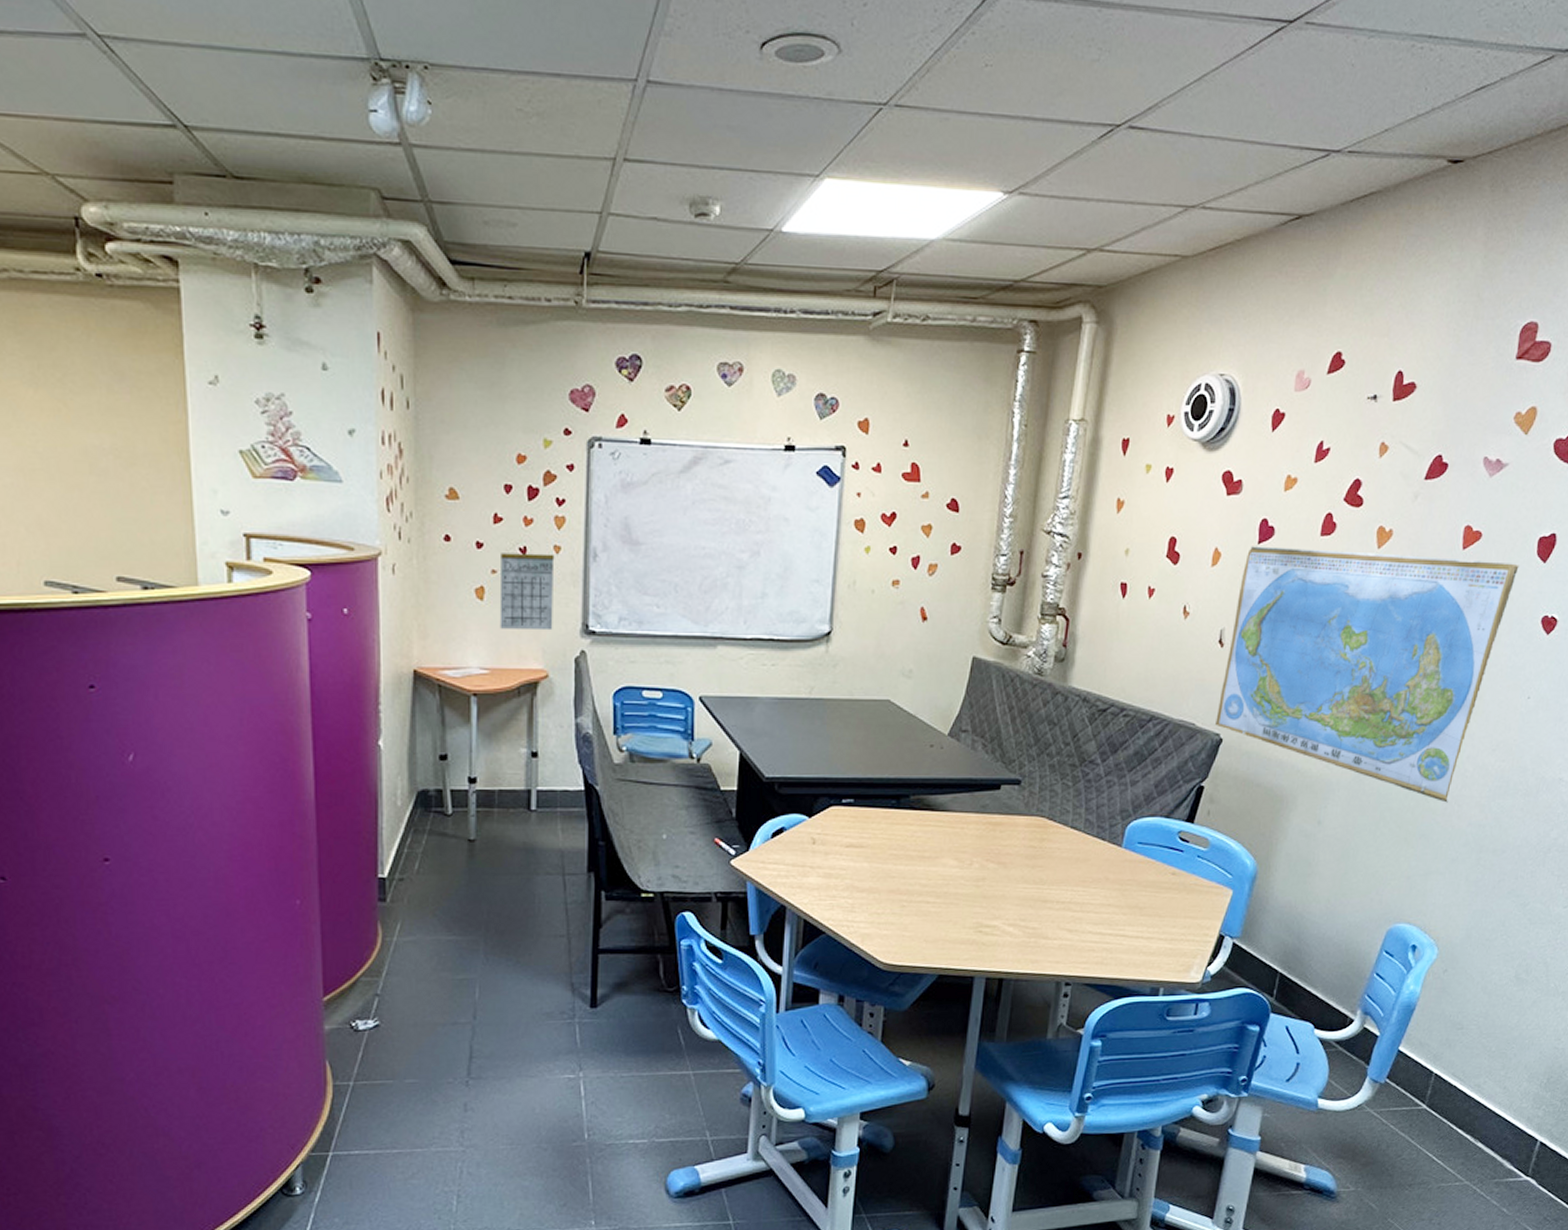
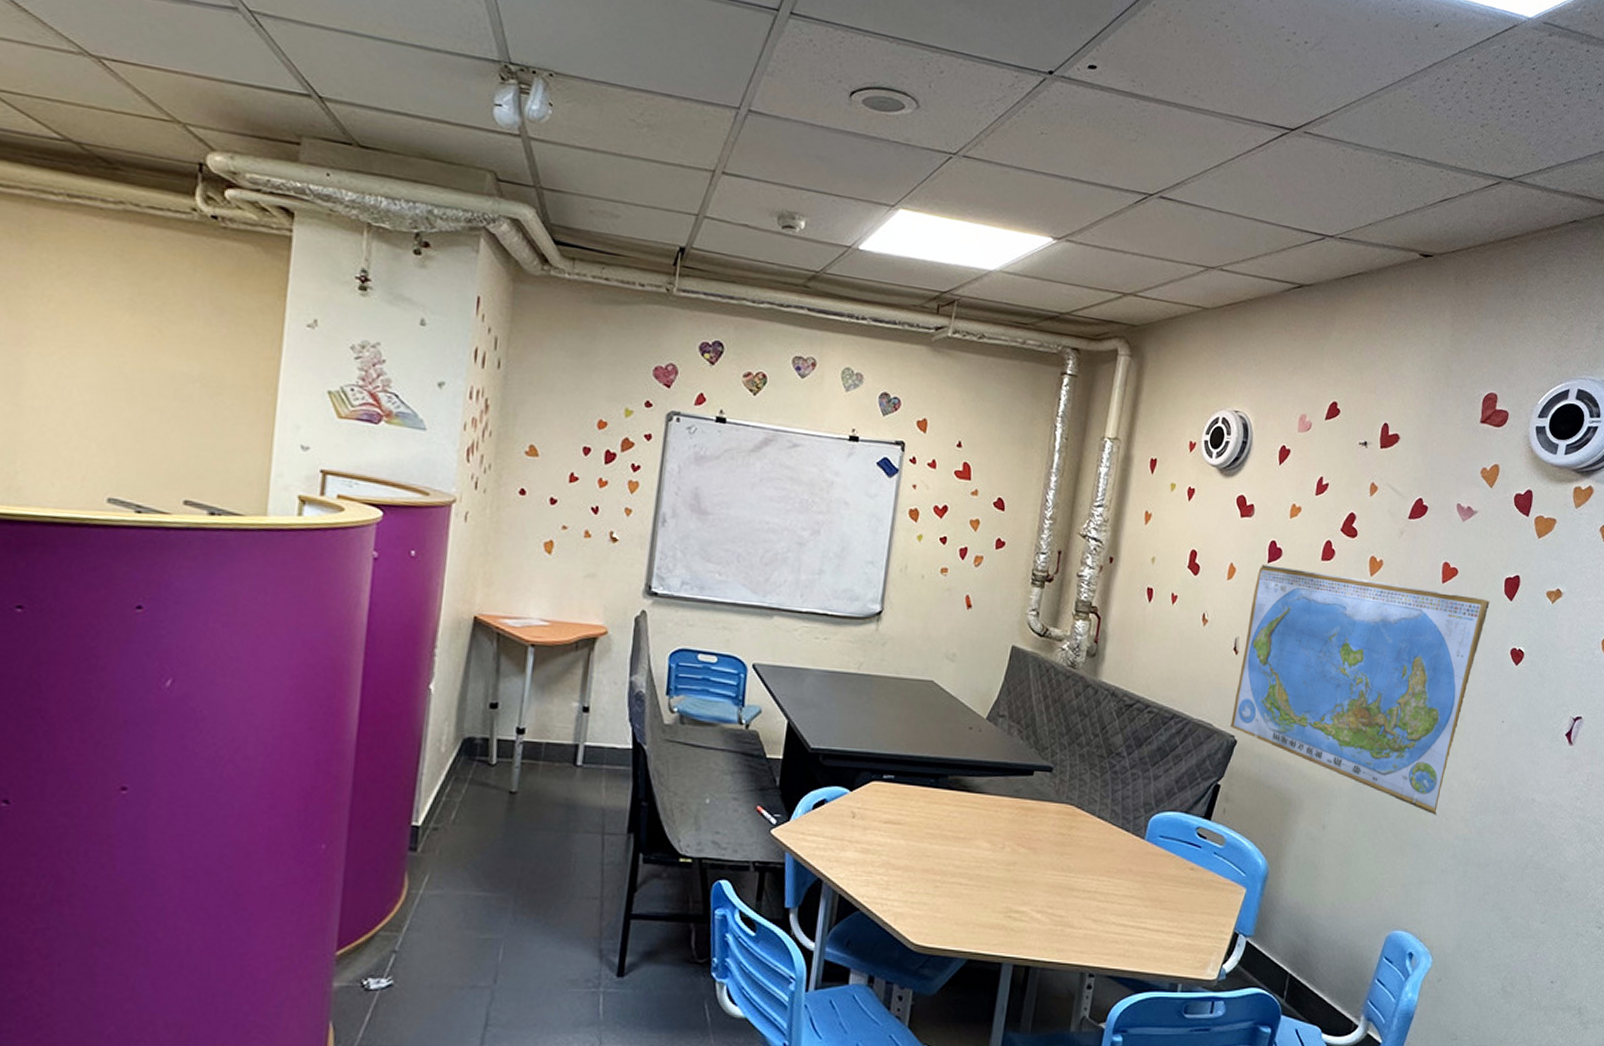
calendar: present [499,543,555,631] -> none [564,502,625,589]

